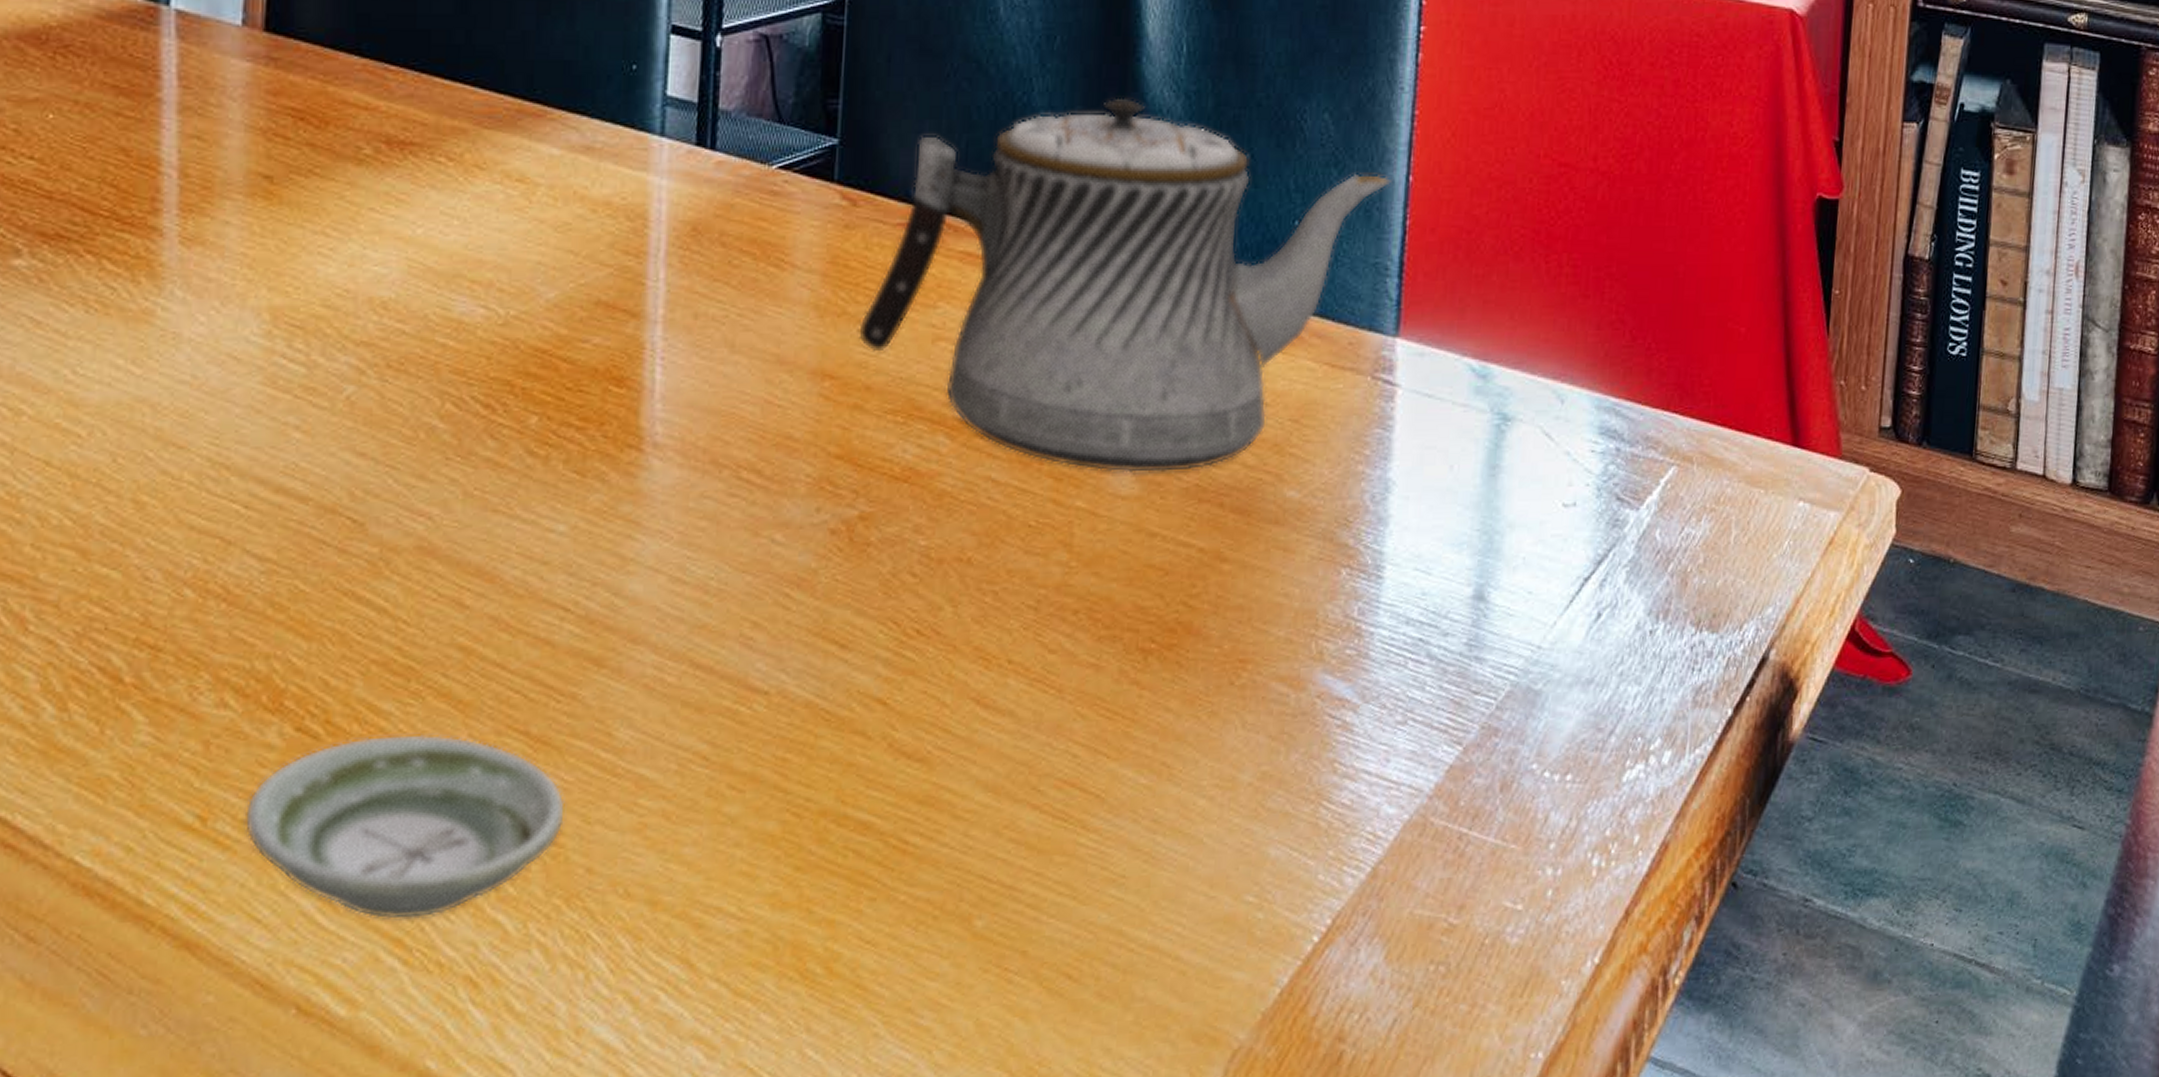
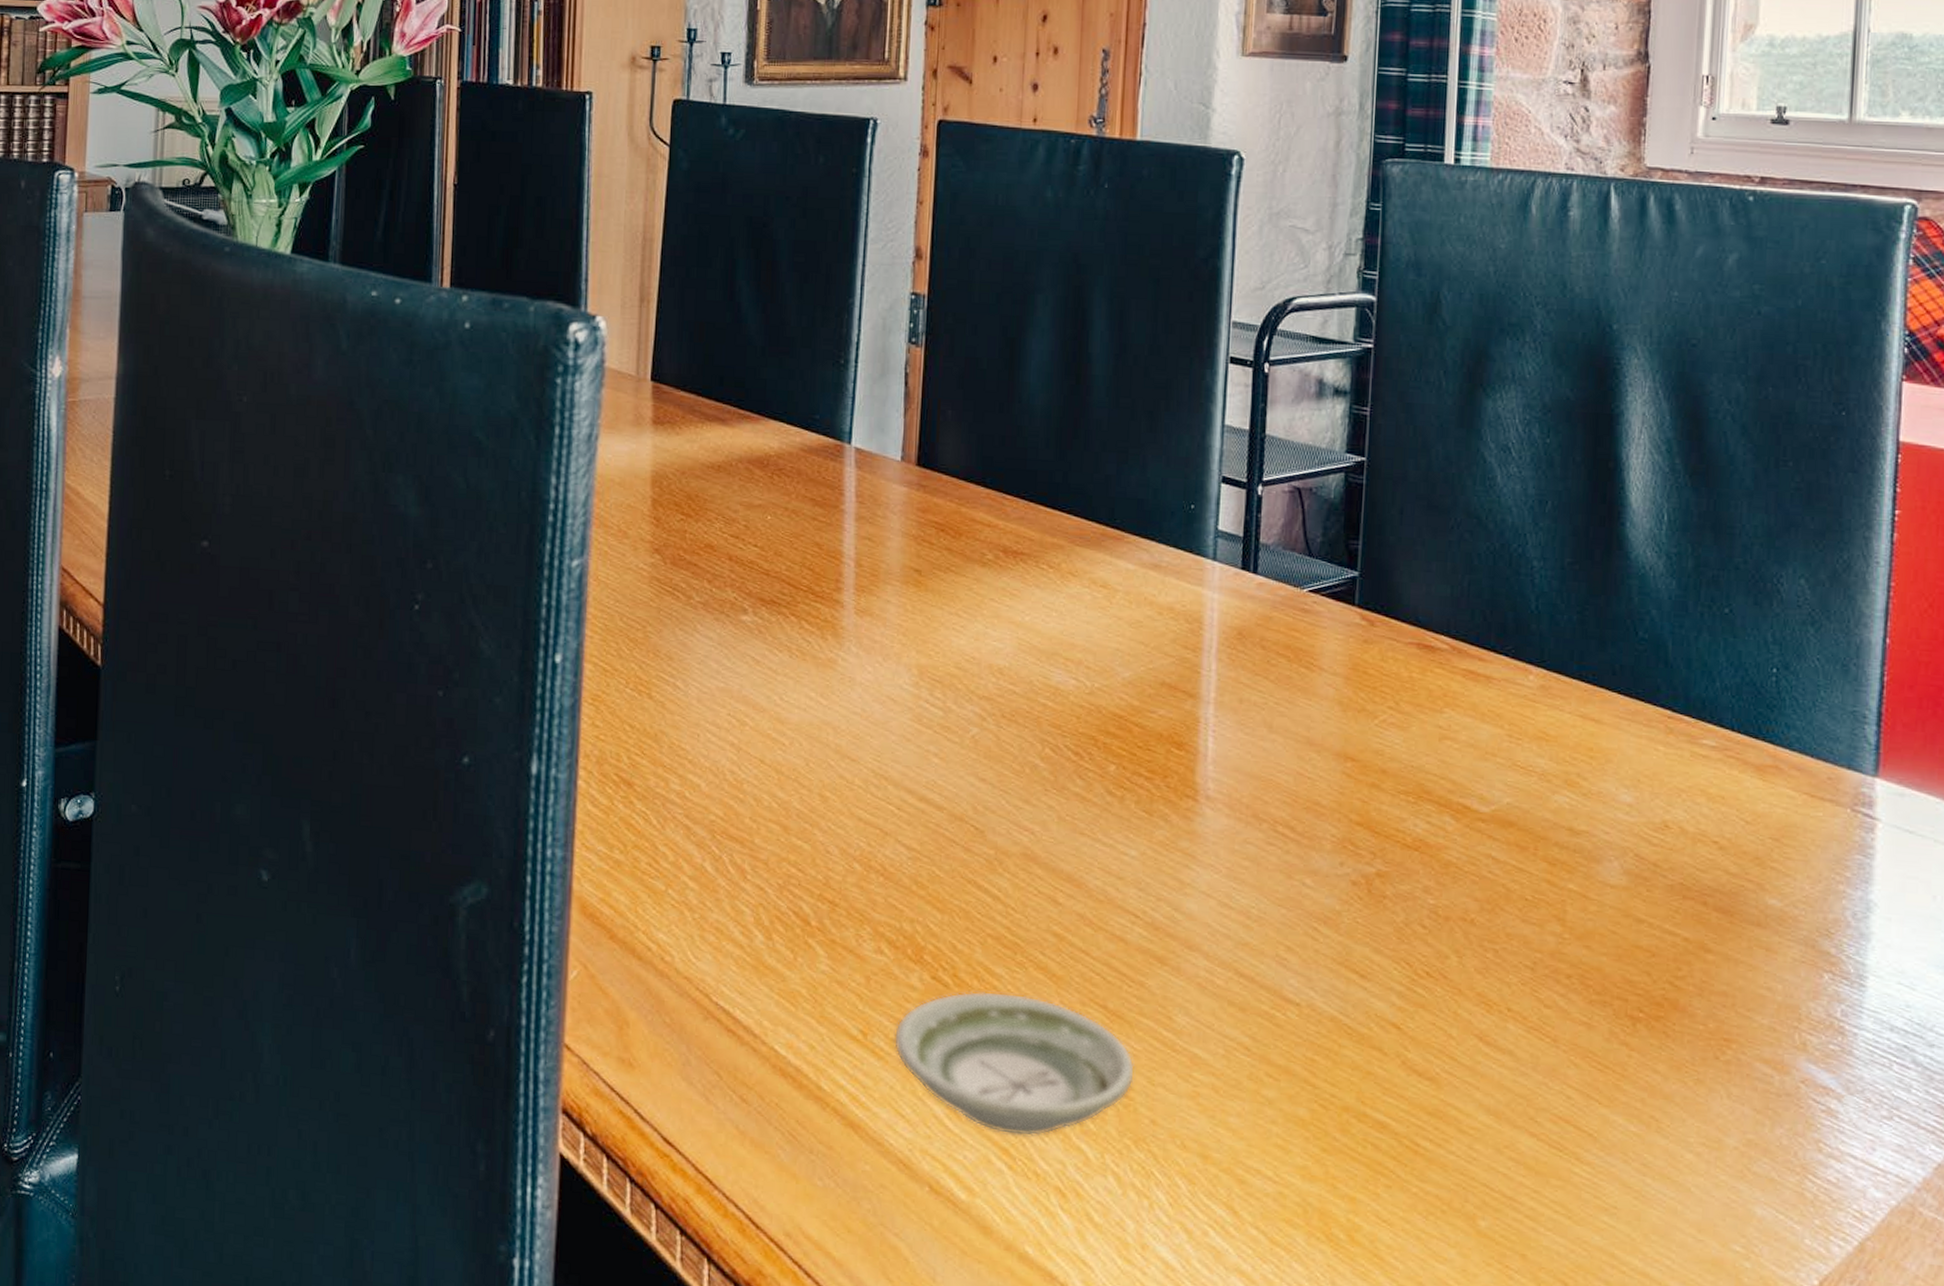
teapot: present [857,97,1393,474] -> none [1374,554,1870,871]

